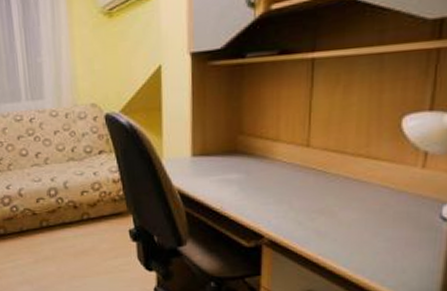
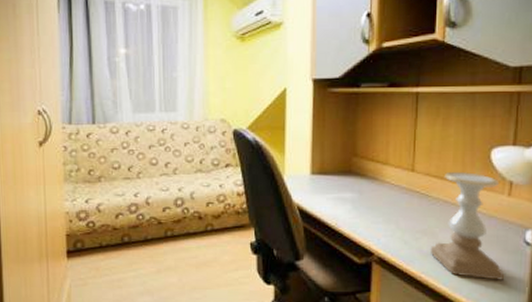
candle holder: none [328,143,416,261] -> present [430,171,505,282]

